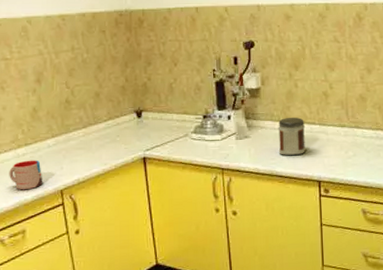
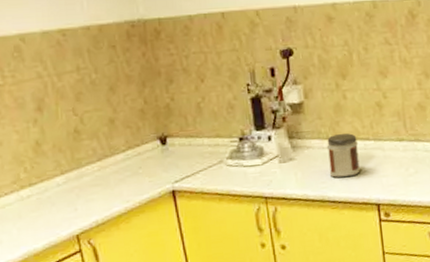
mug: present [9,160,43,190] -> none [12,201,55,239]

